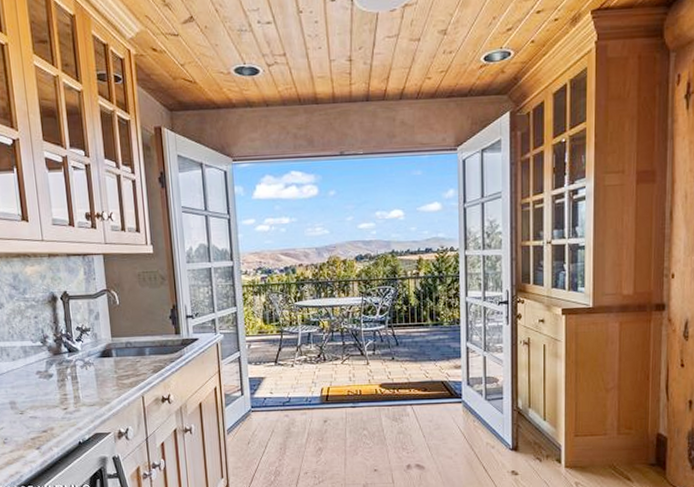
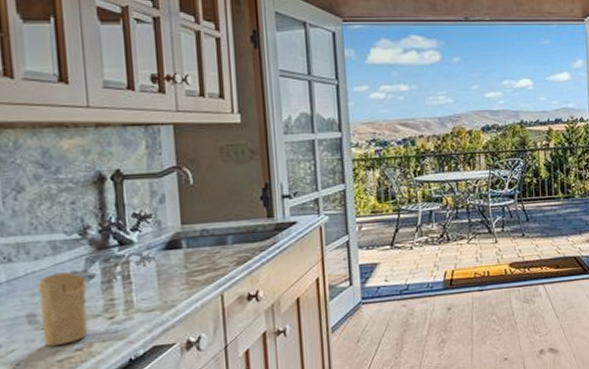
candle: none [15,371,50,427] -> present [37,271,88,346]

